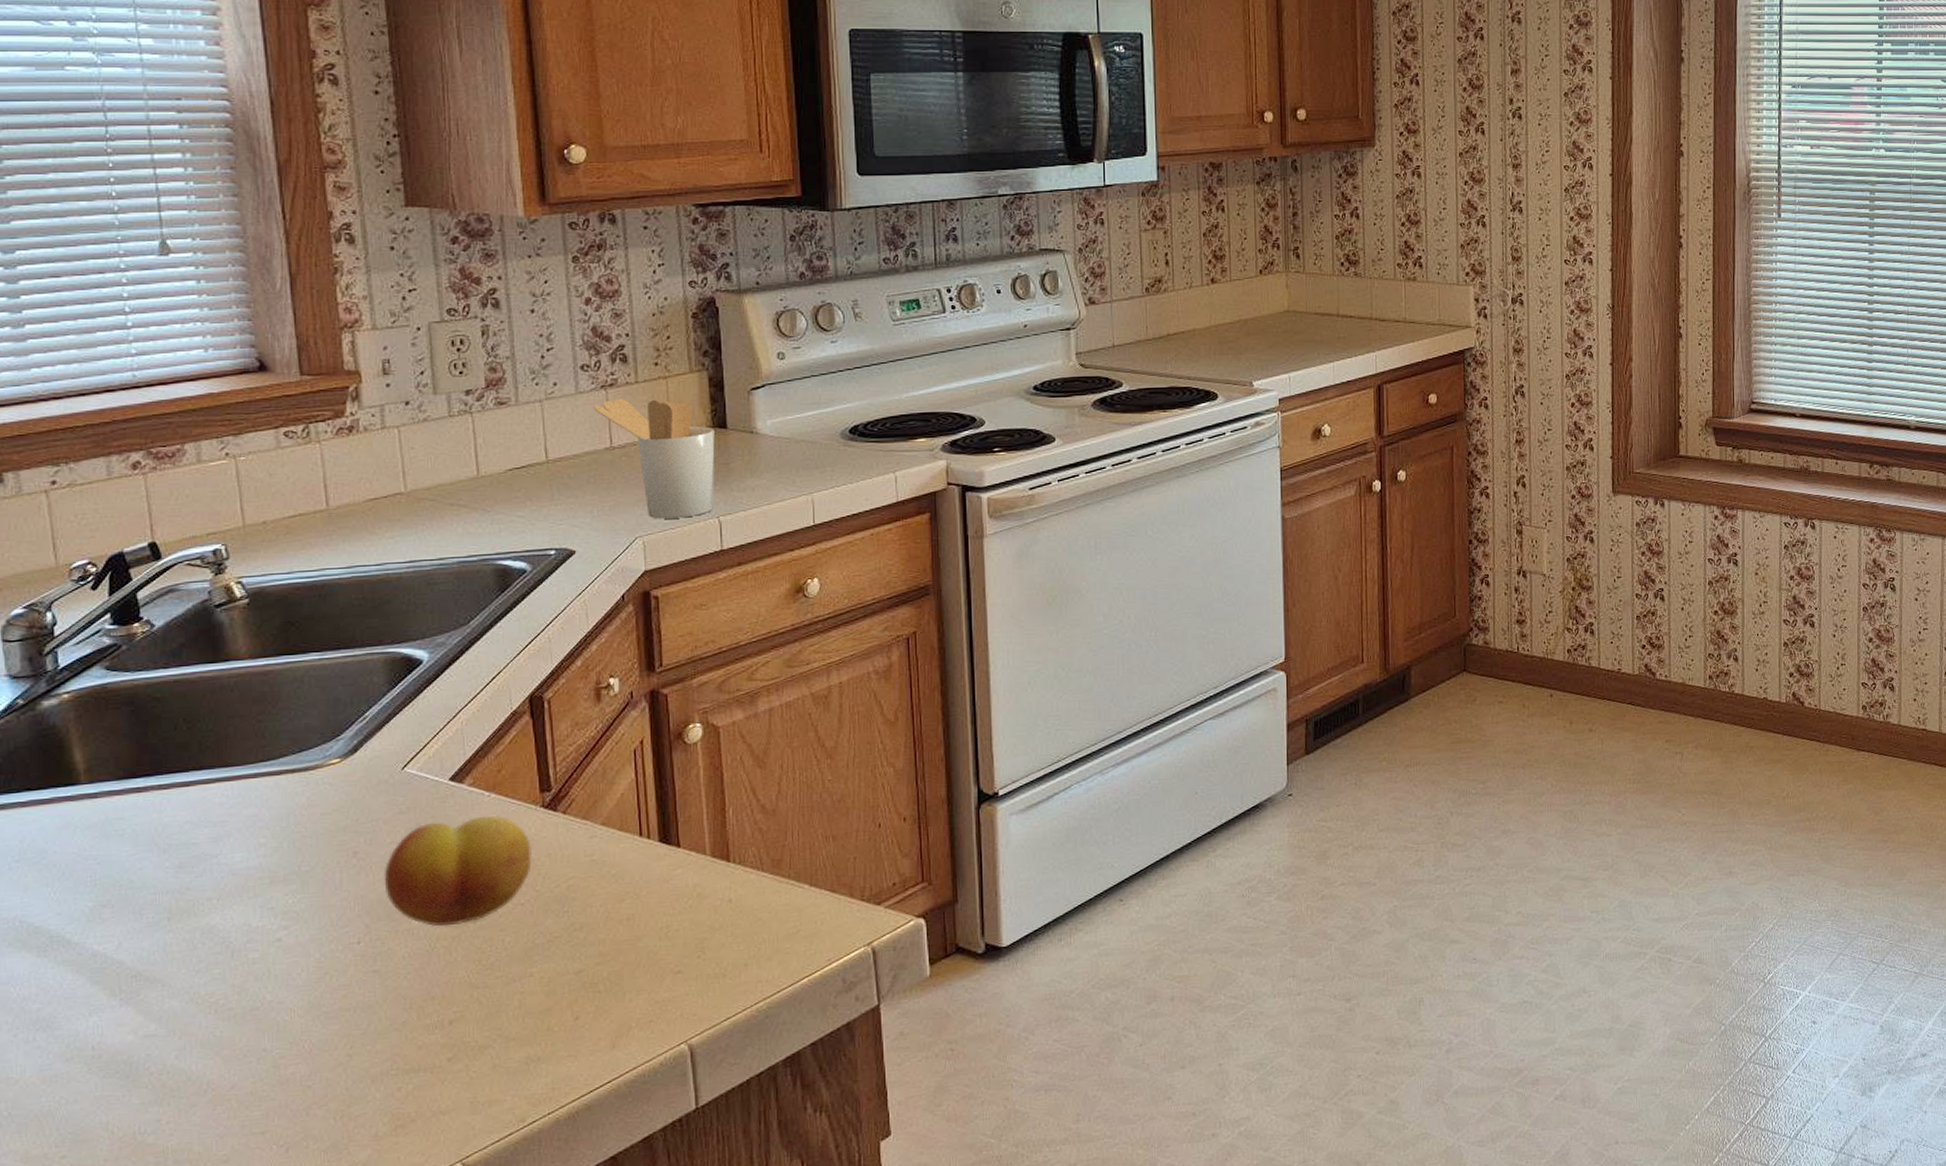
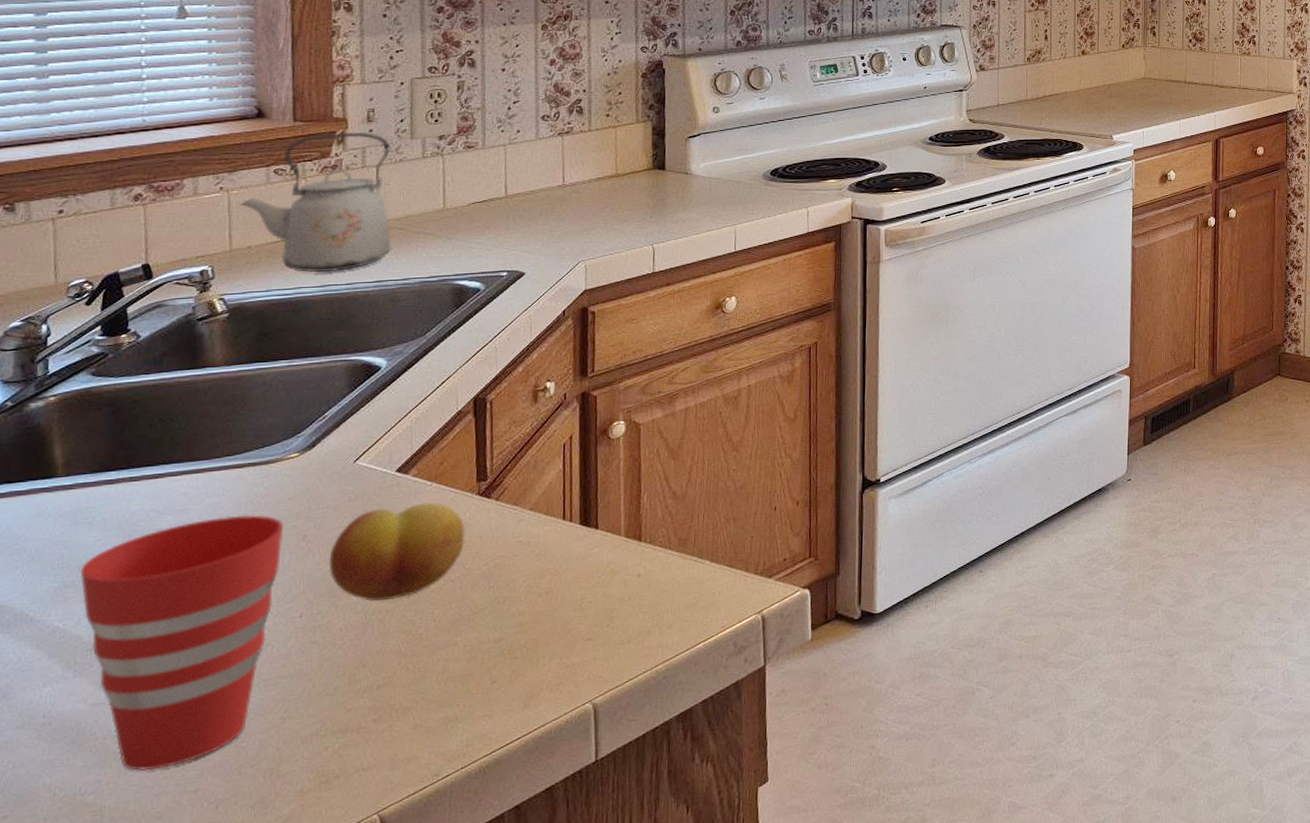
cup: none [115,827,332,1110] -> present [80,514,284,771]
kettle: none [249,386,423,551] -> present [239,132,392,272]
utensil holder: present [593,399,715,519] -> none [550,144,654,246]

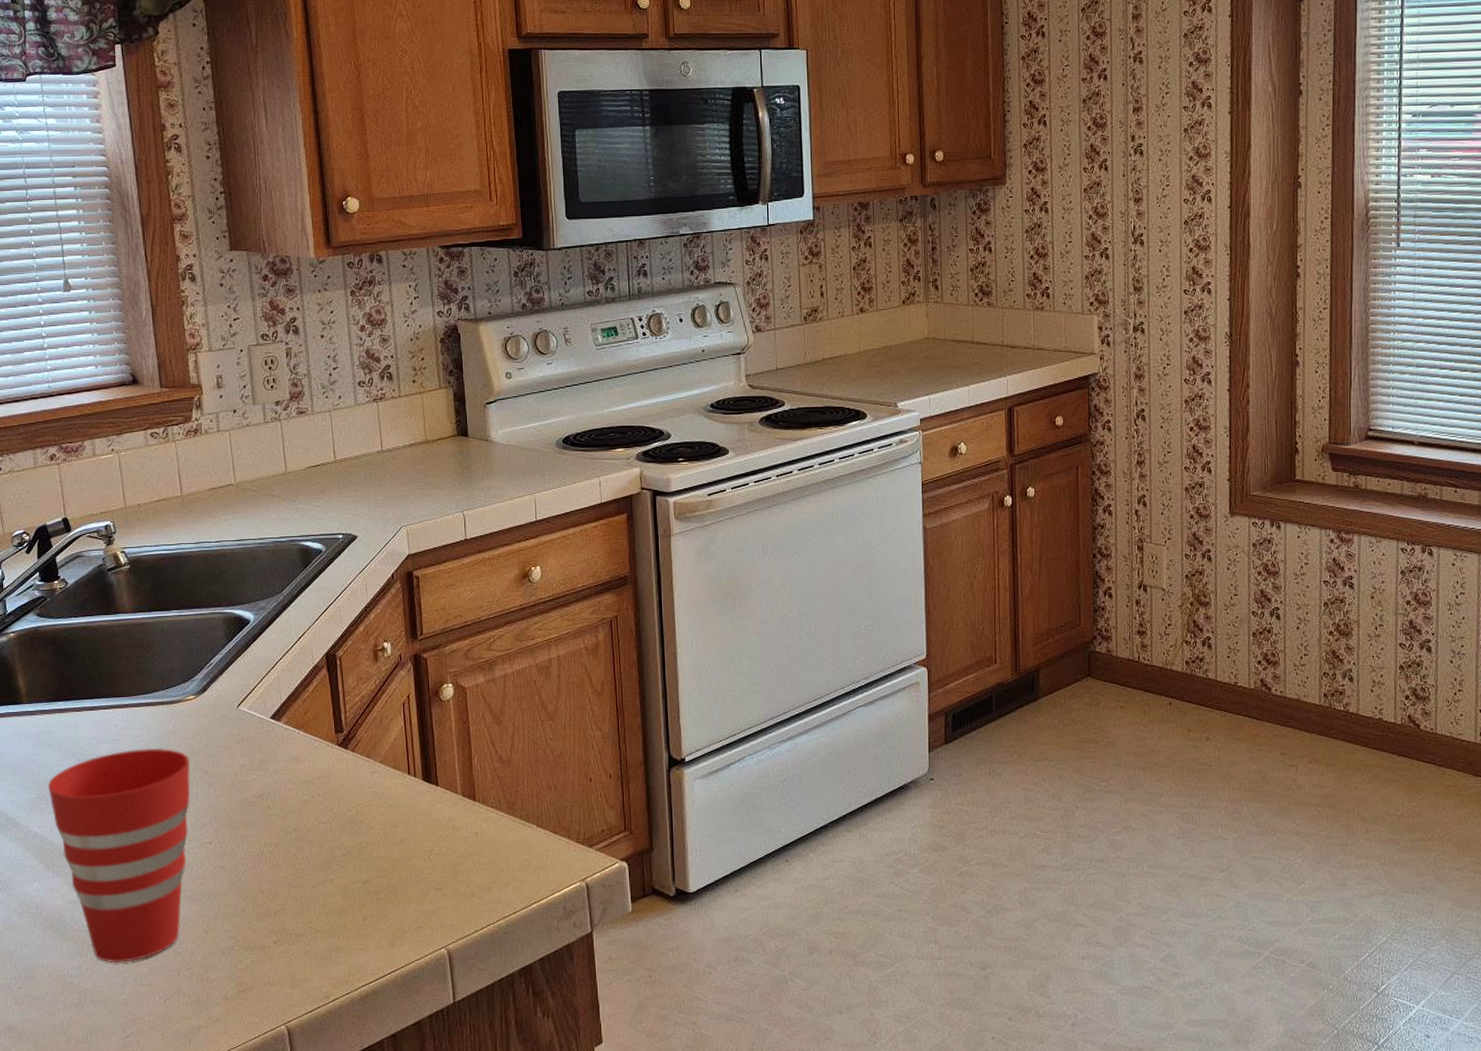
kettle: present [239,132,392,272] -> none [127,397,248,529]
fruit: present [329,502,465,602] -> none [226,749,330,836]

